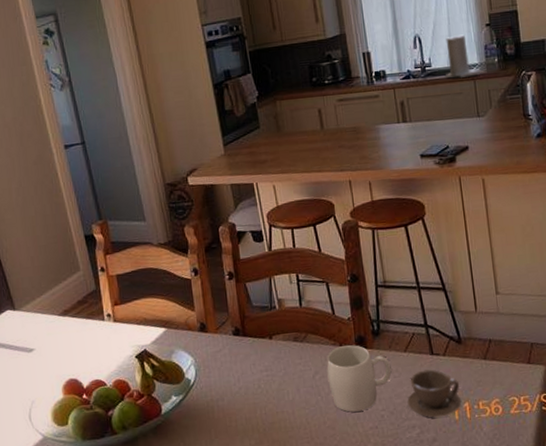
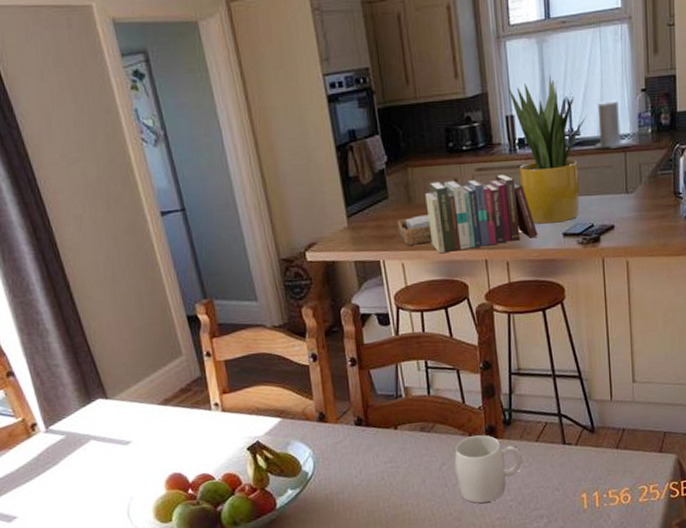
napkin holder: none [268,141,300,169] -> present [397,214,433,246]
books: none [292,103,397,176] -> present [425,174,538,254]
planter: none [364,15,437,147] -> present [508,74,587,224]
teacup: present [407,369,462,418] -> none [536,459,591,508]

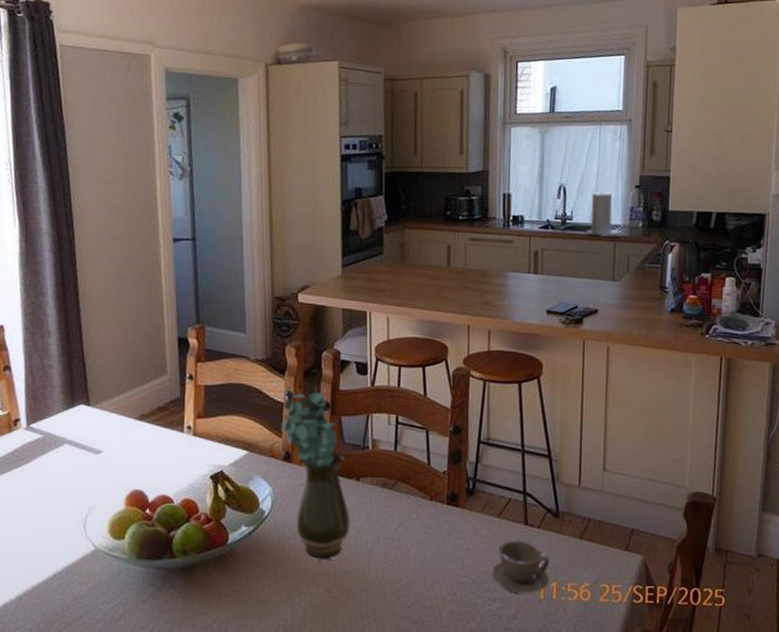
vase: none [309,344,395,508] -> present [281,386,351,559]
napkin holder: present [397,214,433,246] -> none [387,274,420,302]
books: present [425,174,538,254] -> none [417,244,522,314]
mug: present [454,435,522,503] -> none [411,500,481,574]
planter: present [508,74,587,224] -> none [508,161,581,300]
teacup: none [536,459,591,508] -> present [492,540,550,594]

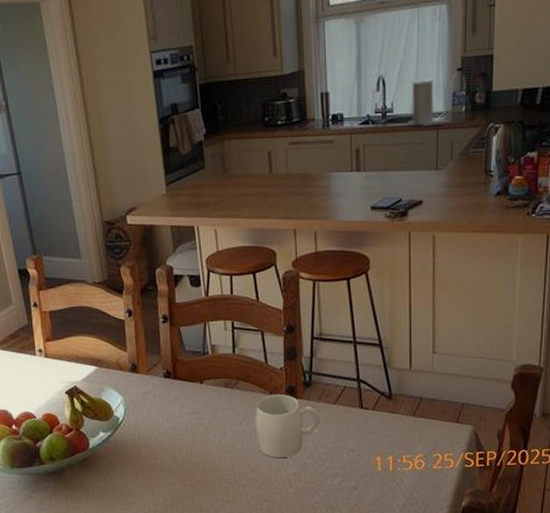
vase: present [281,386,351,559] -> none [124,302,198,454]
mug: none [411,500,481,574] -> present [255,394,319,458]
teacup: present [492,540,550,594] -> none [332,422,386,468]

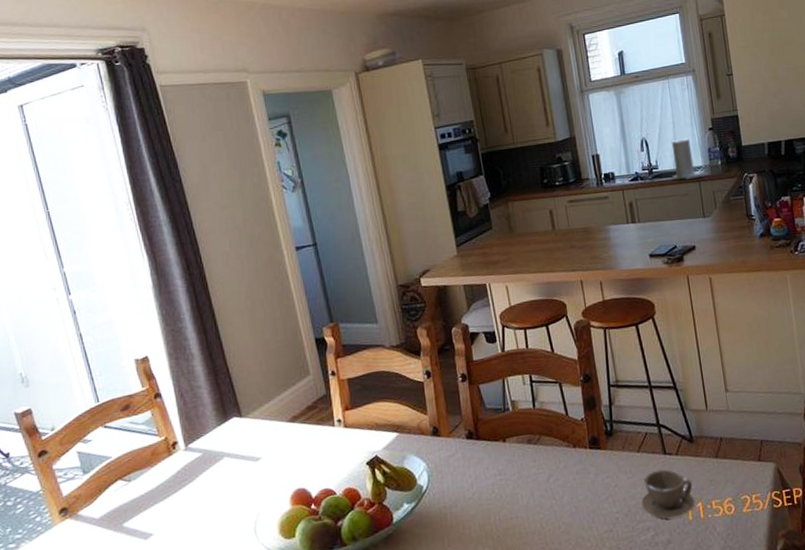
mug: present [255,394,319,458] -> none [560,446,626,516]
teacup: none [332,422,386,468] -> present [641,469,695,519]

